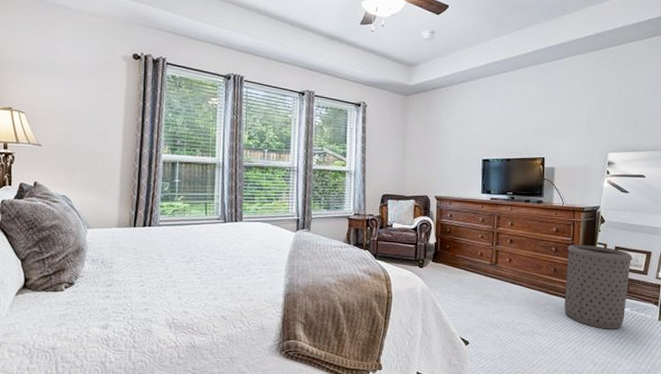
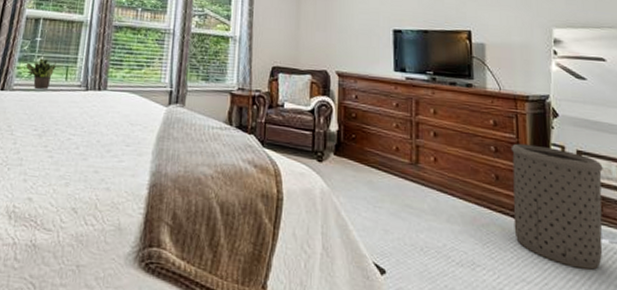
potted plant: none [168,196,195,224] -> present [25,57,57,90]

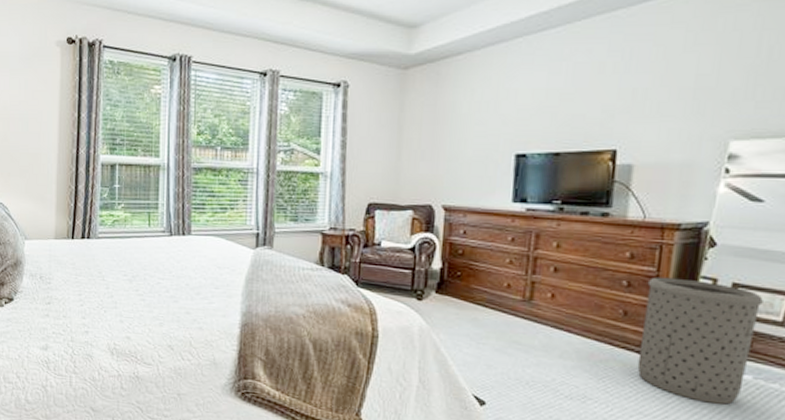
potted plant: present [25,57,57,90] -> none [107,204,137,237]

